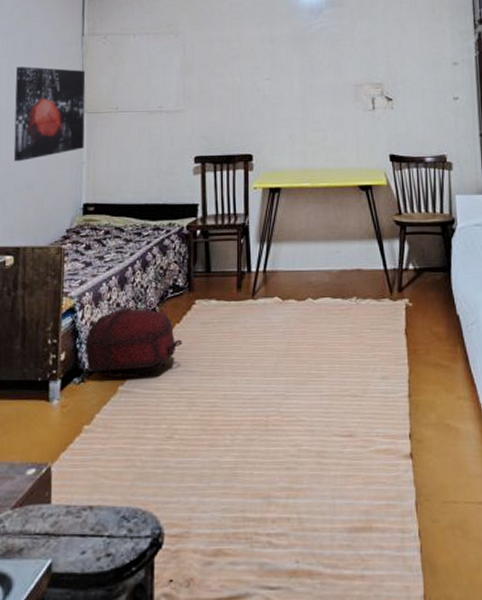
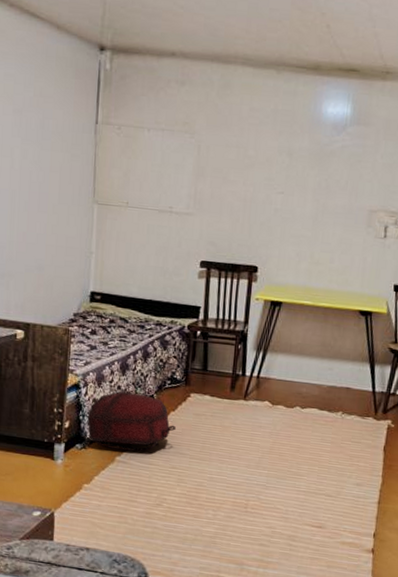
wall art: present [13,66,86,162] -> none [25,148,98,244]

